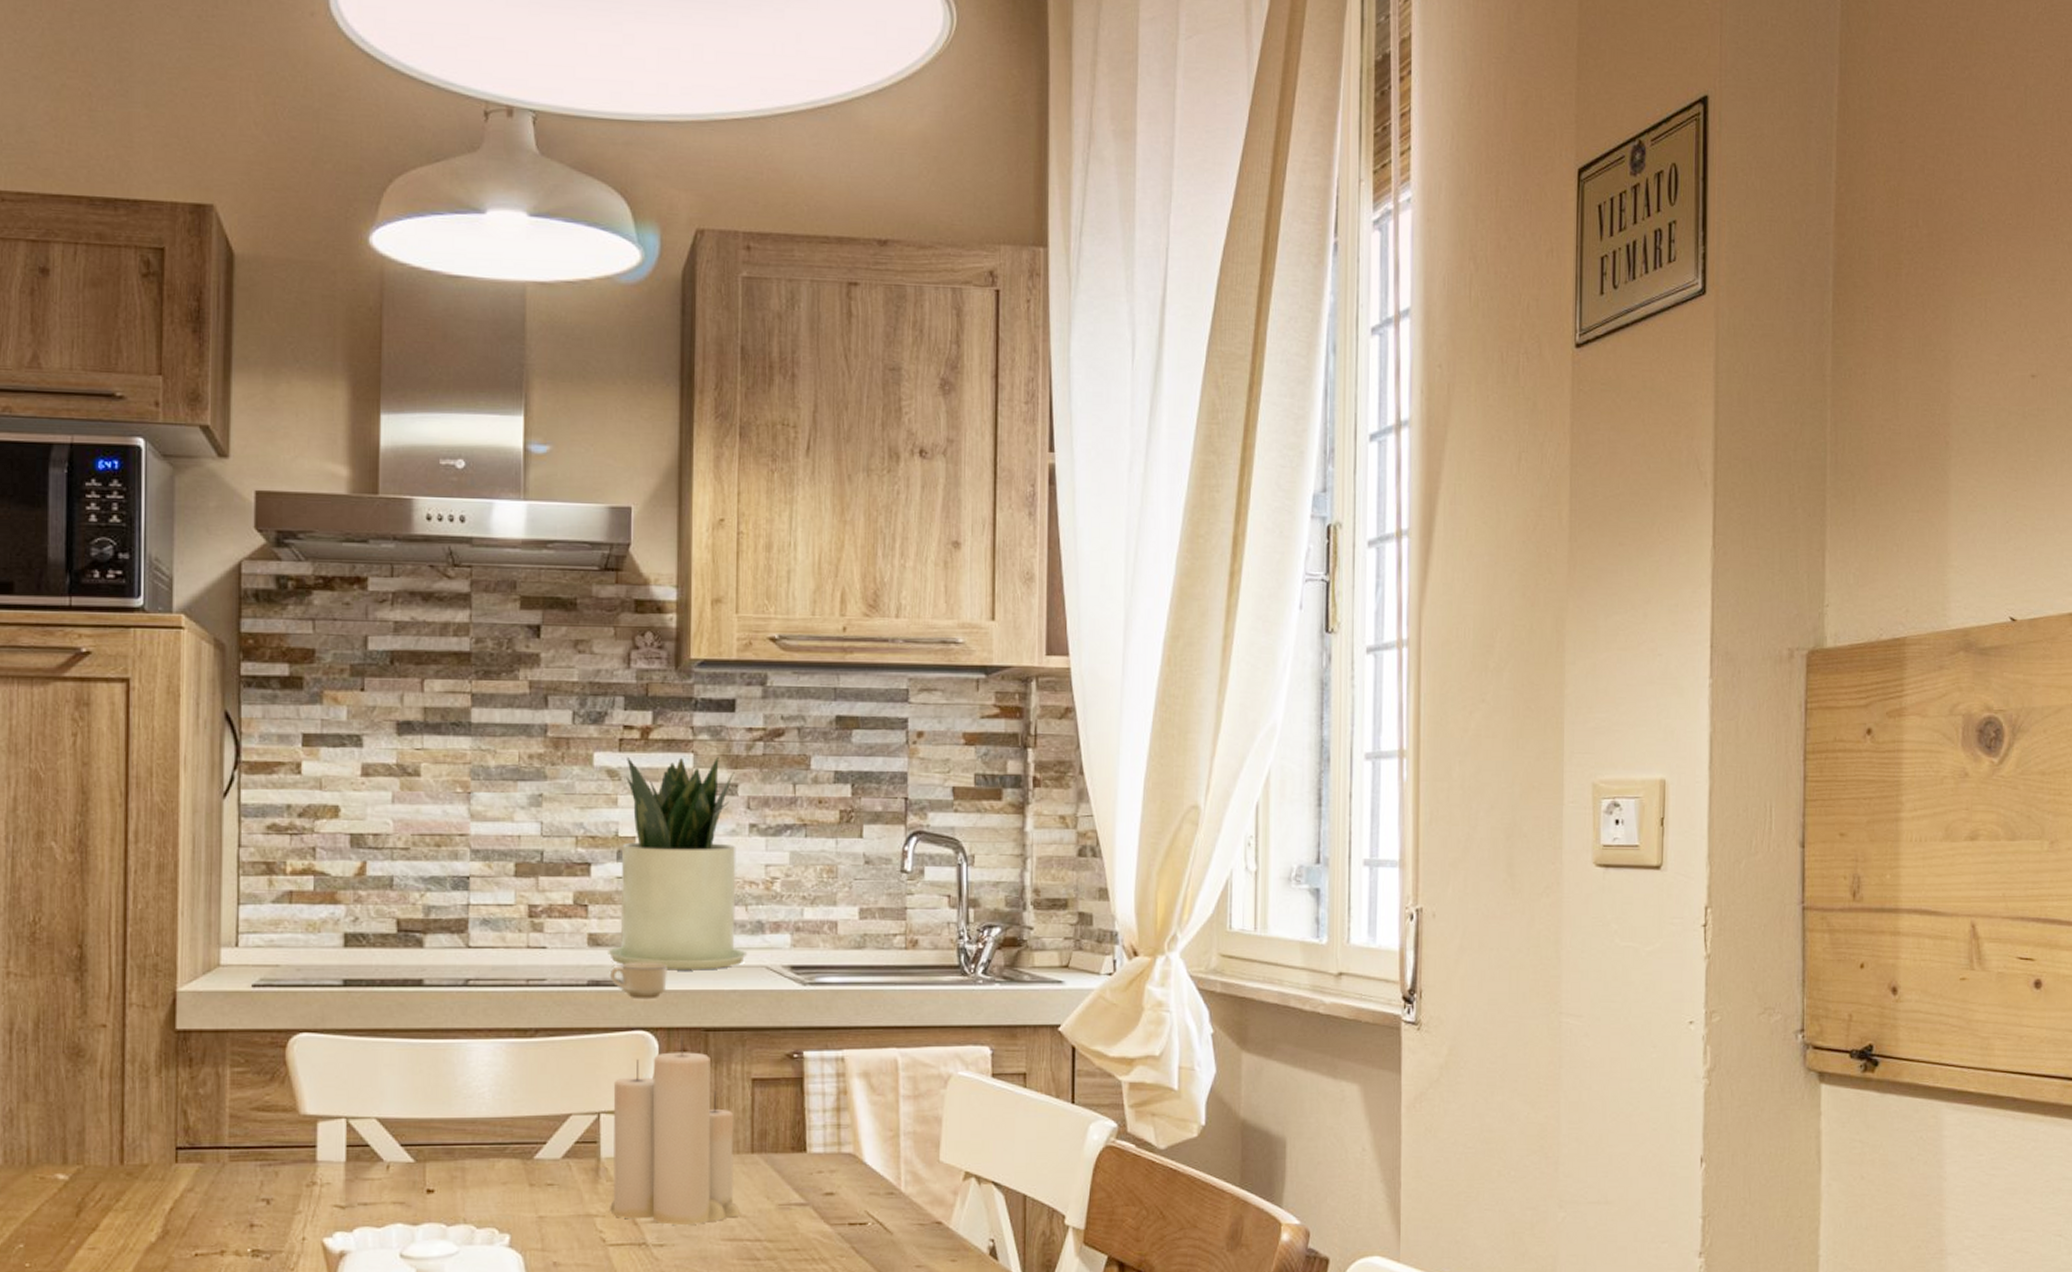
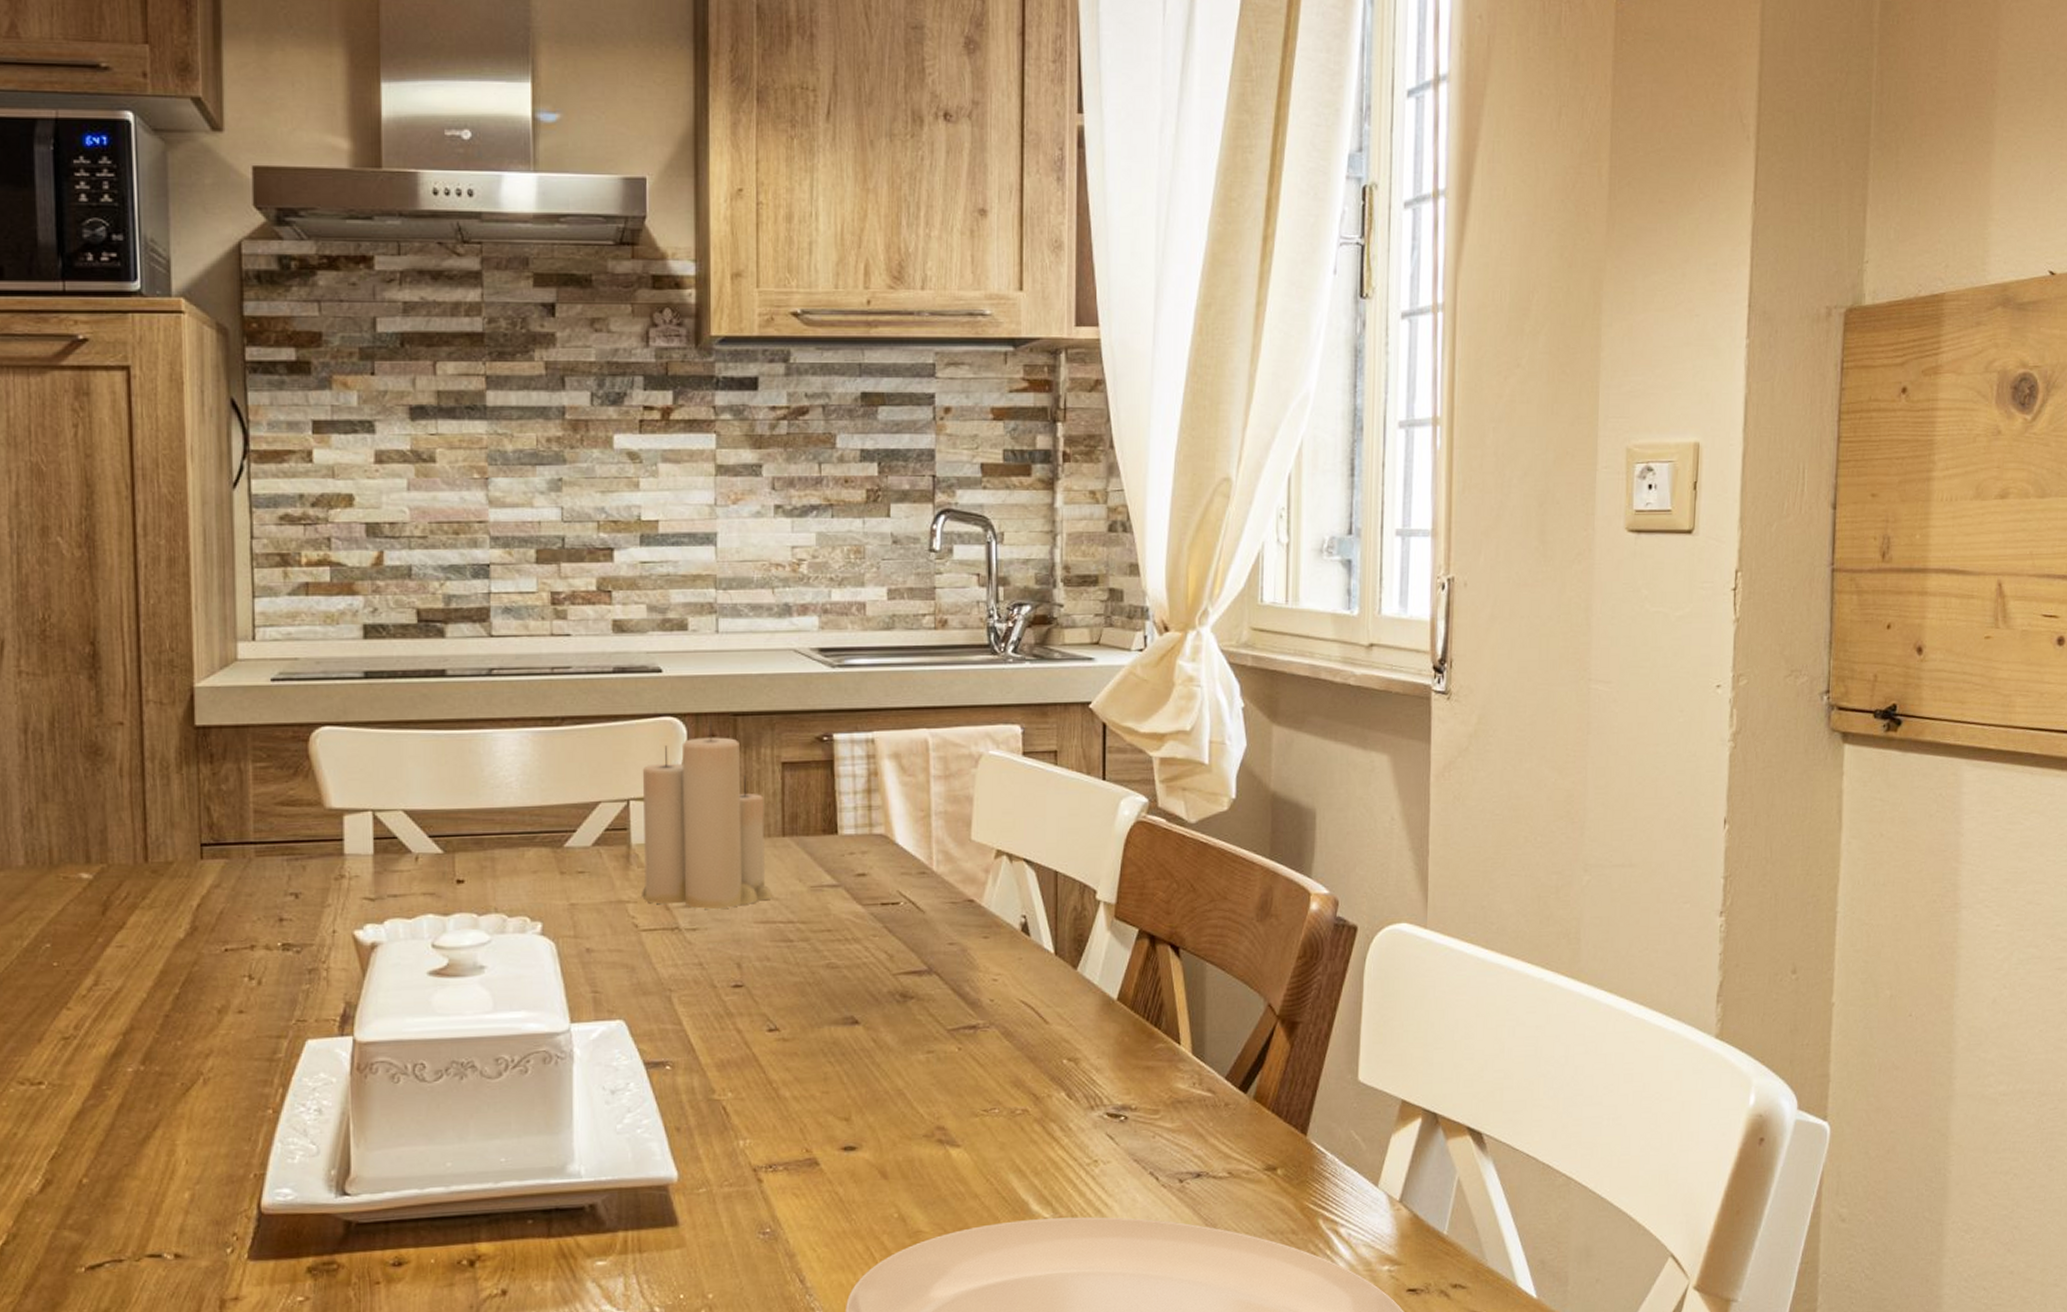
planter: present [608,757,748,971] -> none [633,437,775,656]
cup: present [610,962,667,1000] -> none [636,647,694,686]

